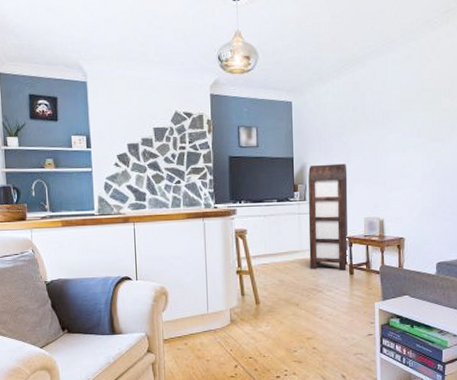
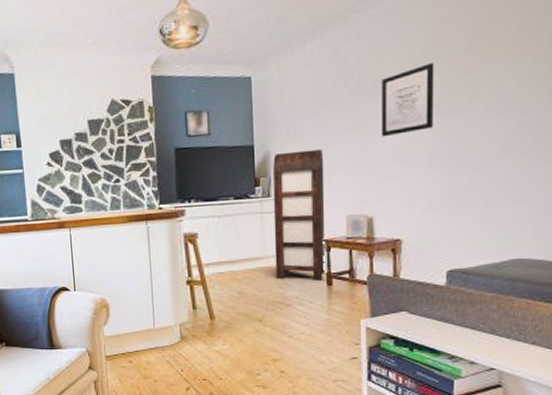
wall art: none [389,102,427,157] -> present [382,63,435,137]

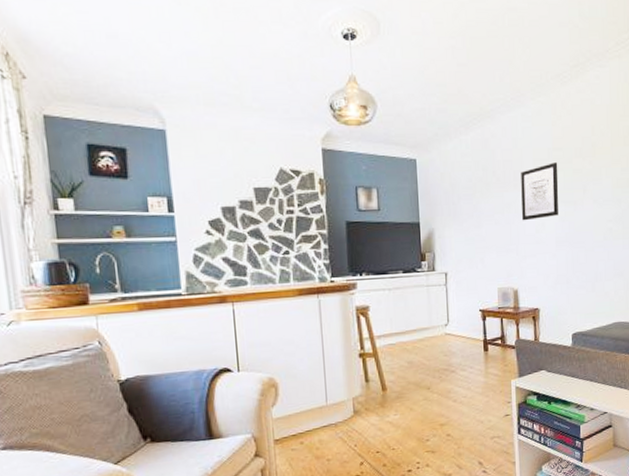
bookshelf: present [273,149,325,281] -> none [437,229,482,347]

